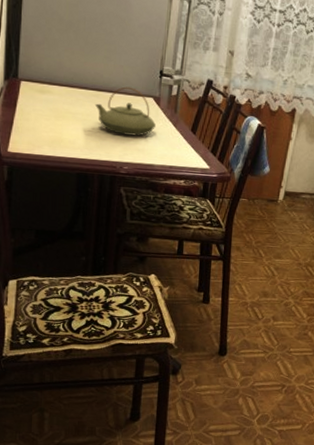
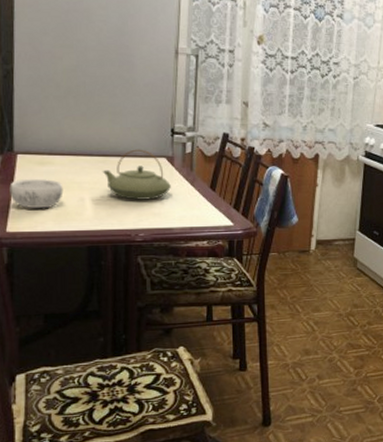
decorative bowl: none [12,104,60,134] -> present [9,179,64,208]

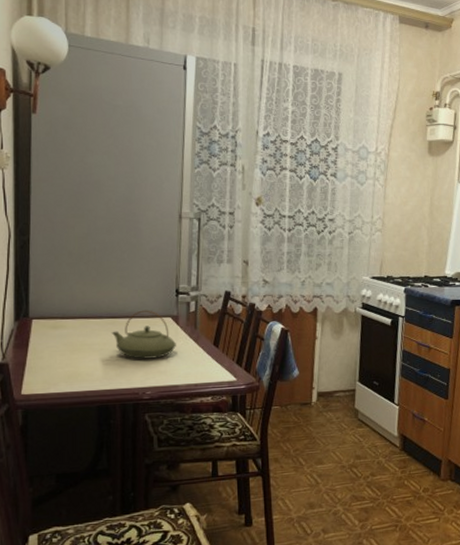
decorative bowl: present [9,179,64,208] -> none [25,342,75,371]

